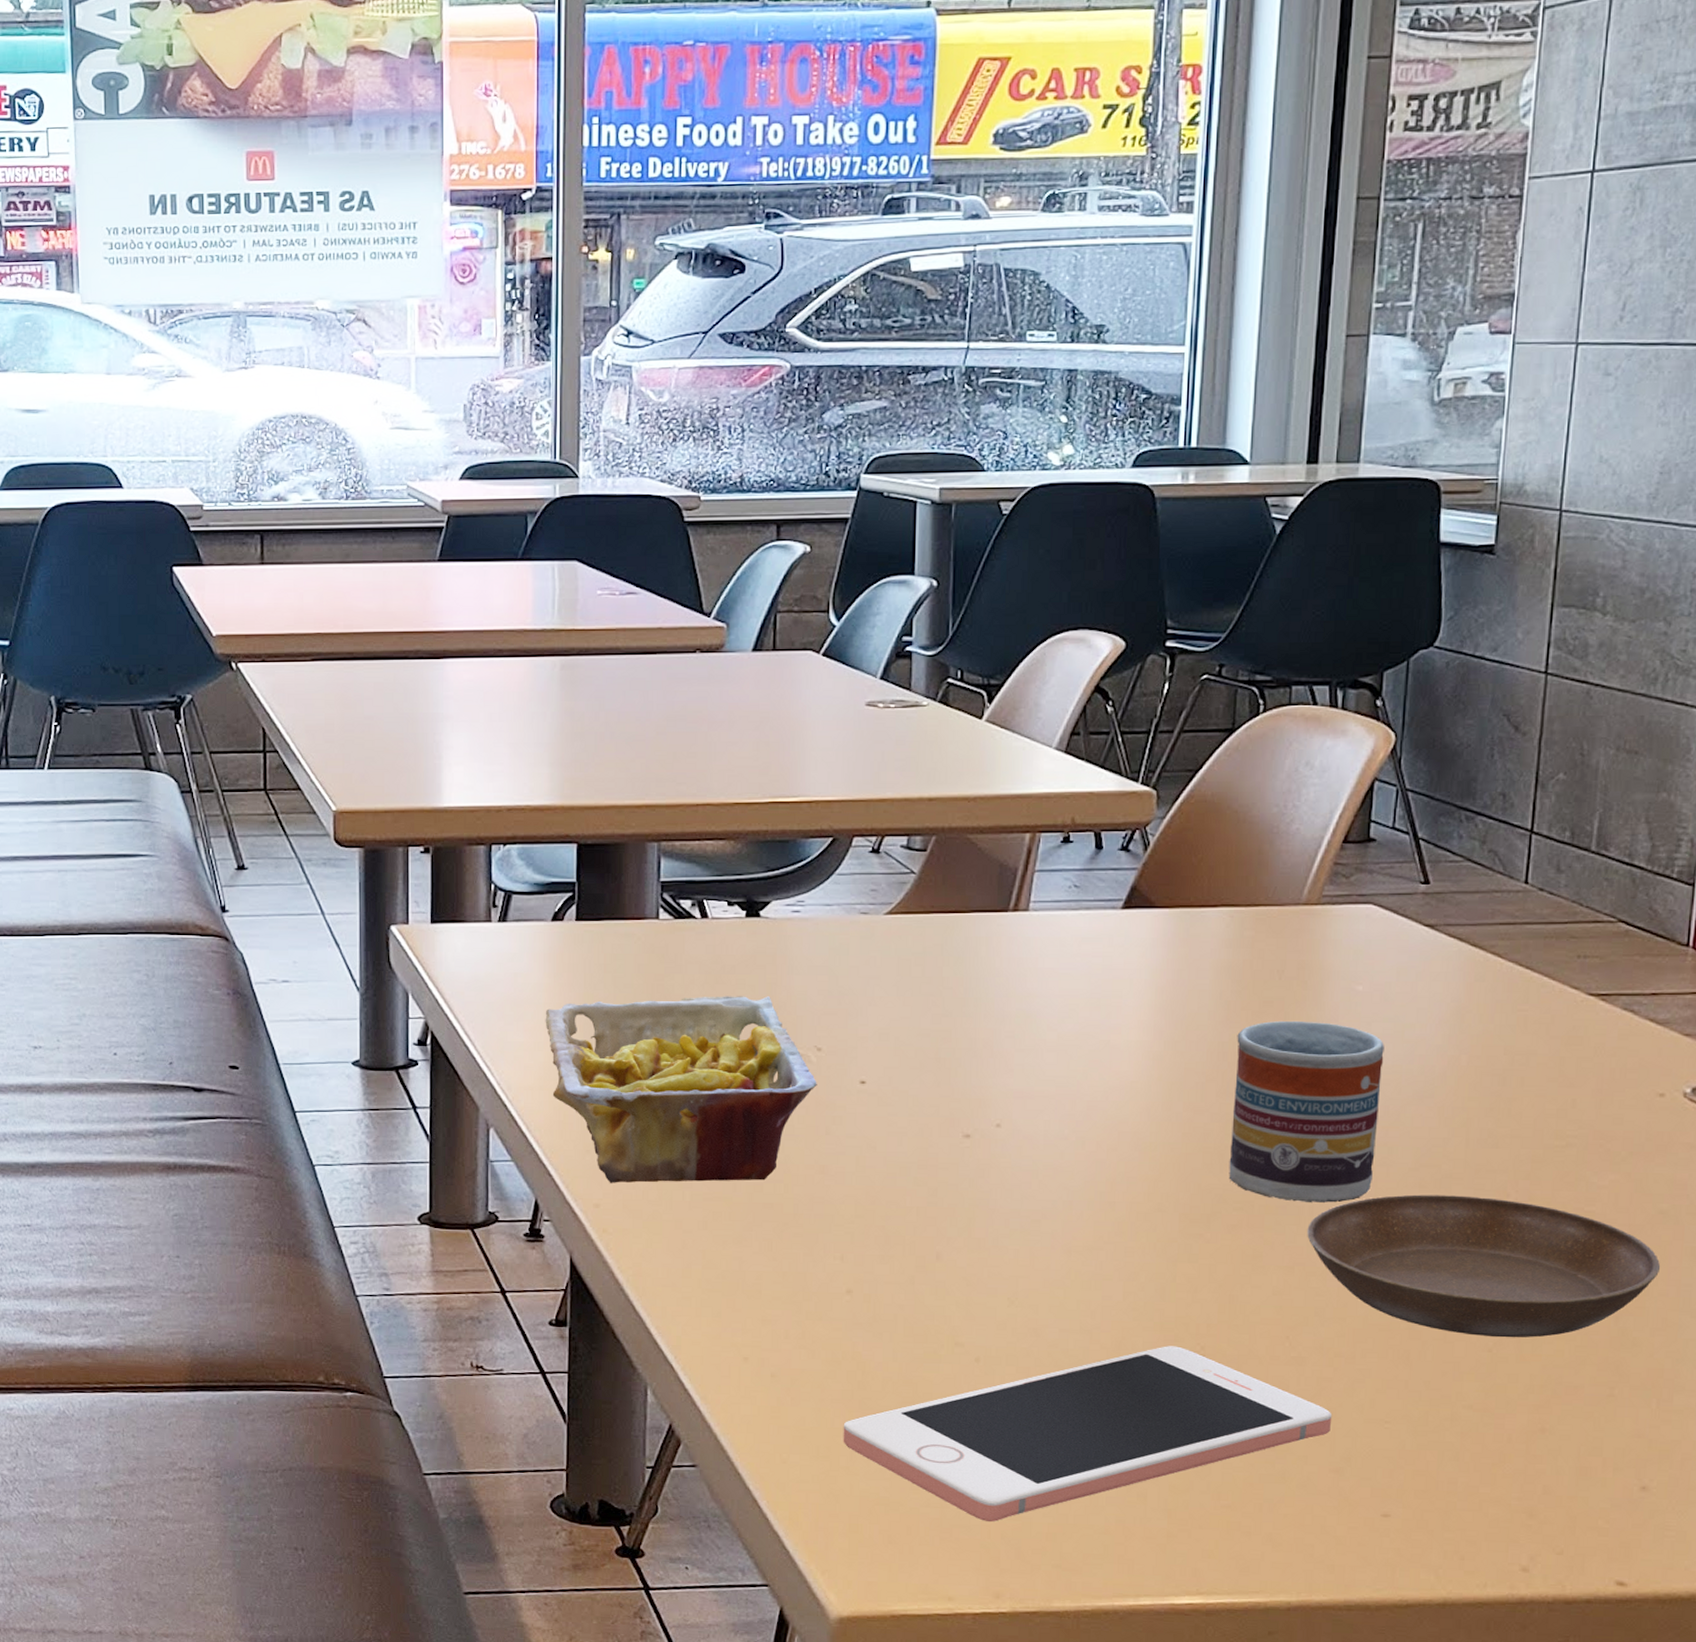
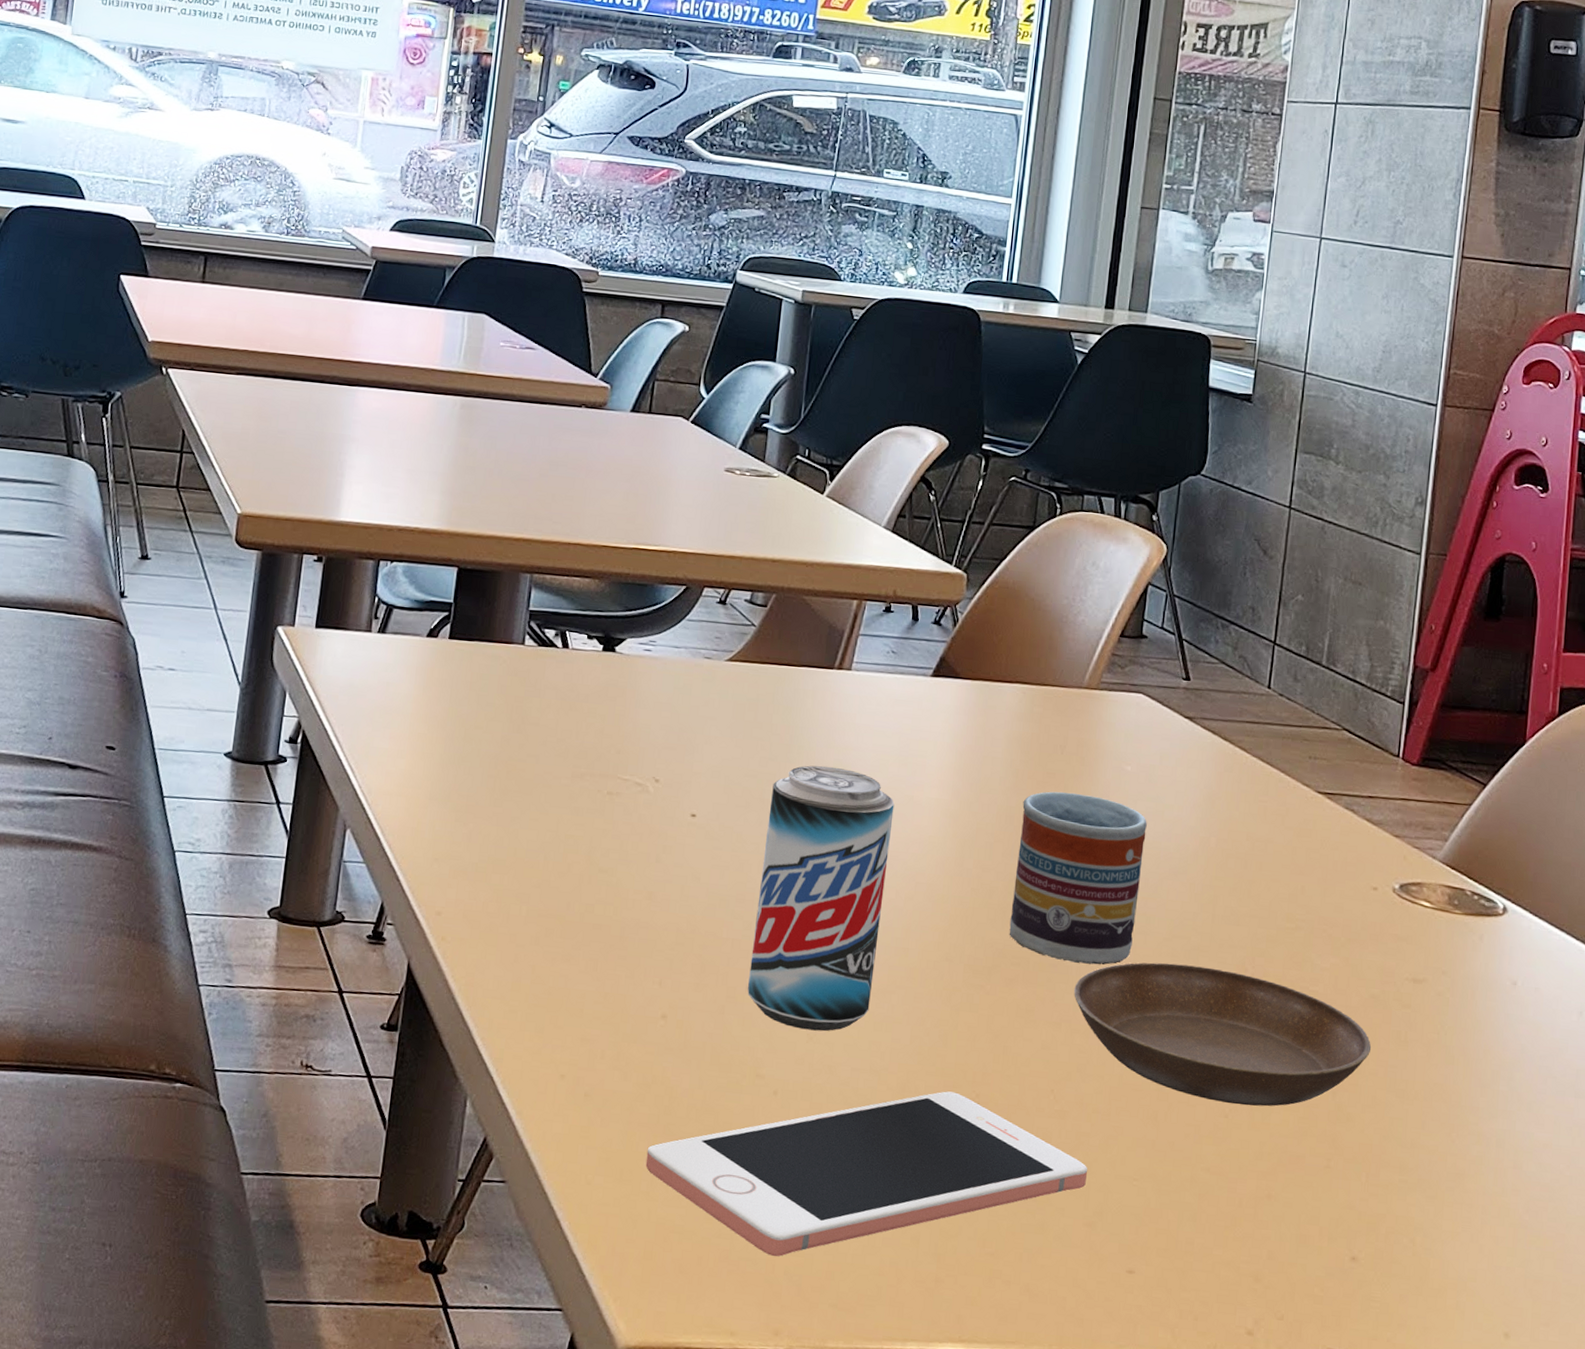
french fries: present [545,996,817,1183] -> none [409,715,653,902]
beer can: none [938,1017,1089,1294] -> present [747,765,895,1032]

